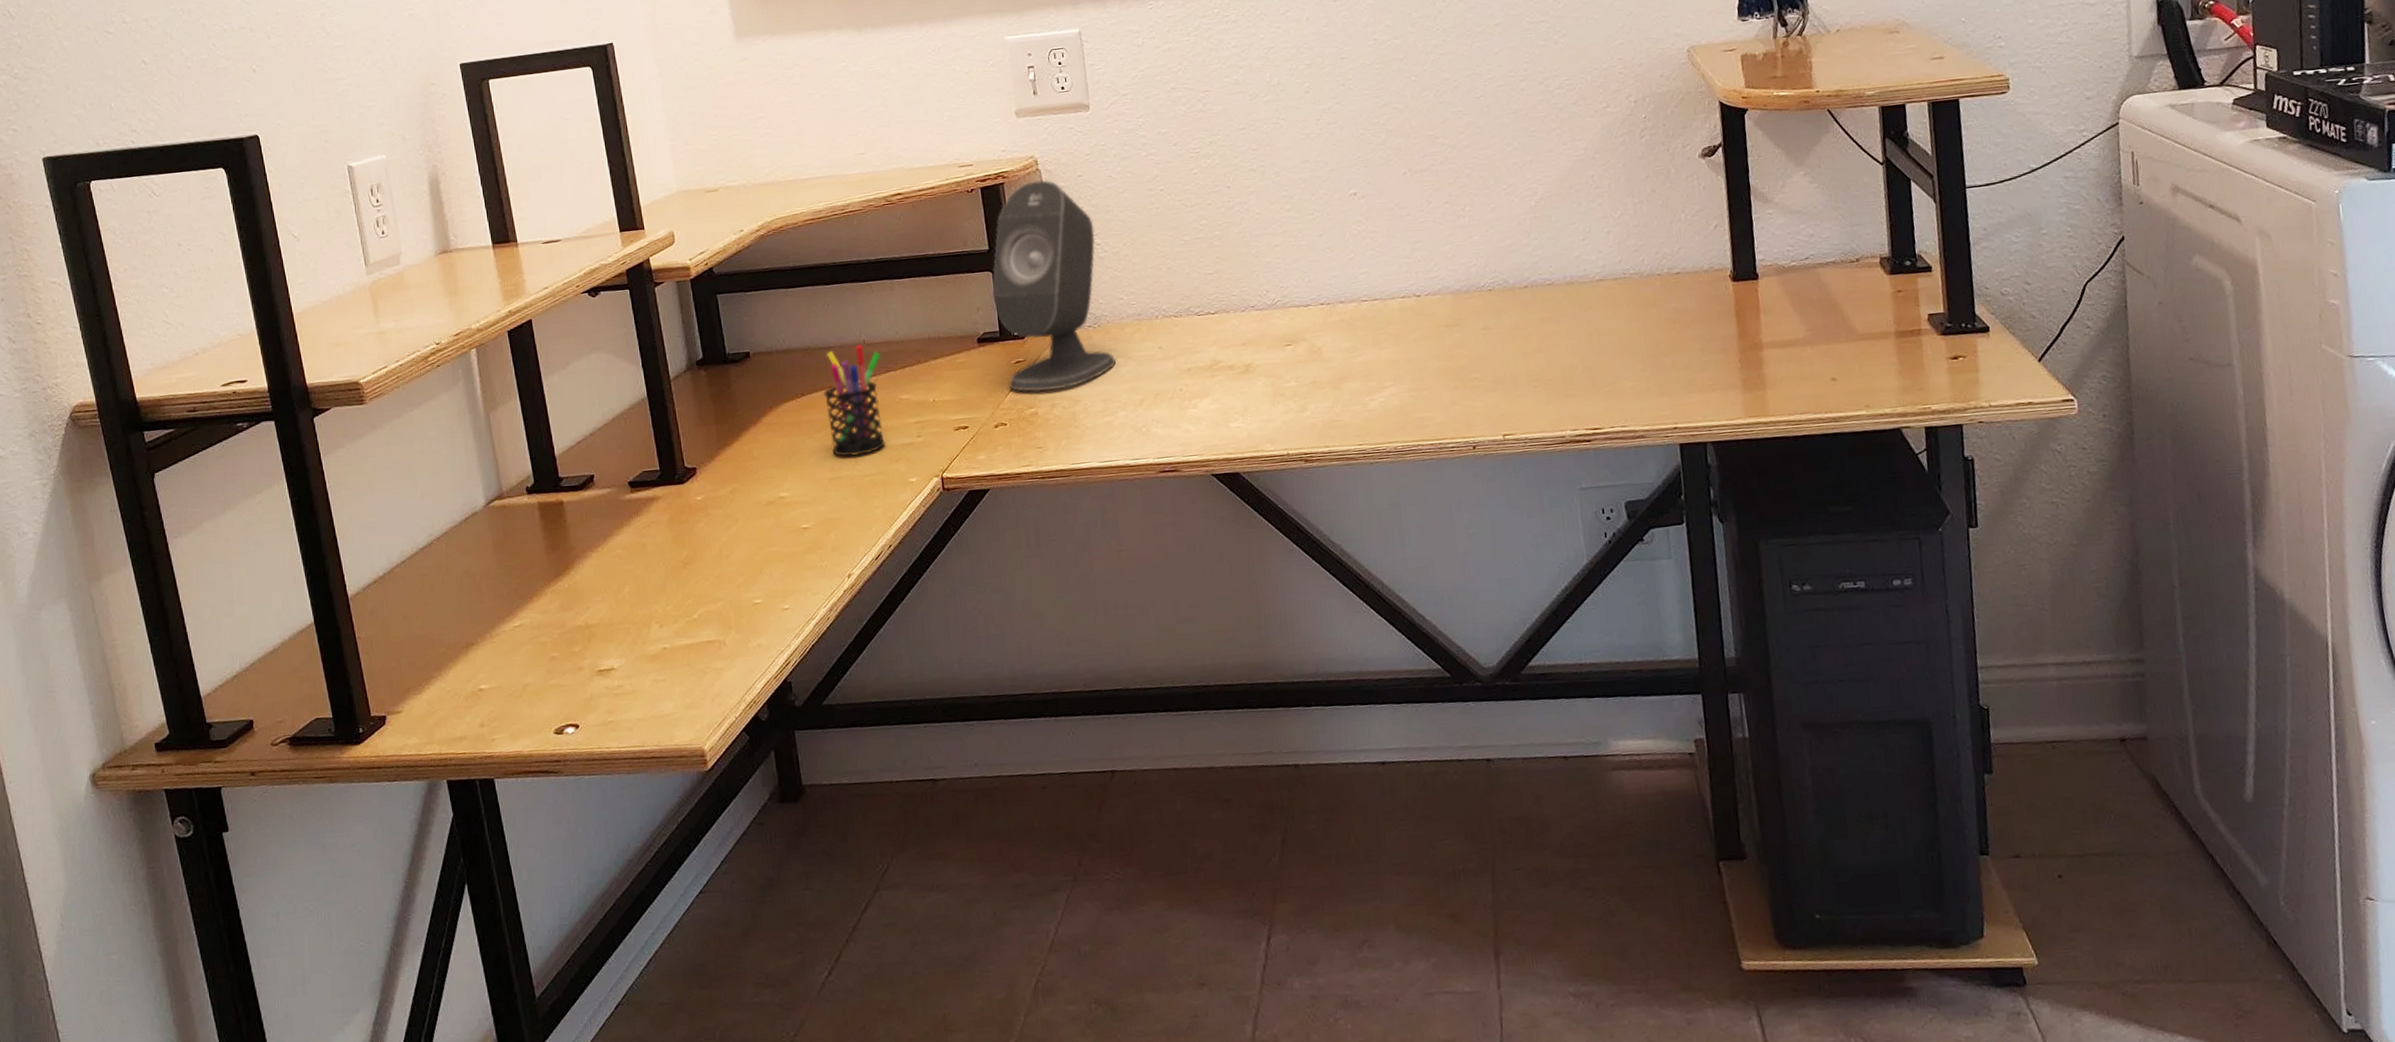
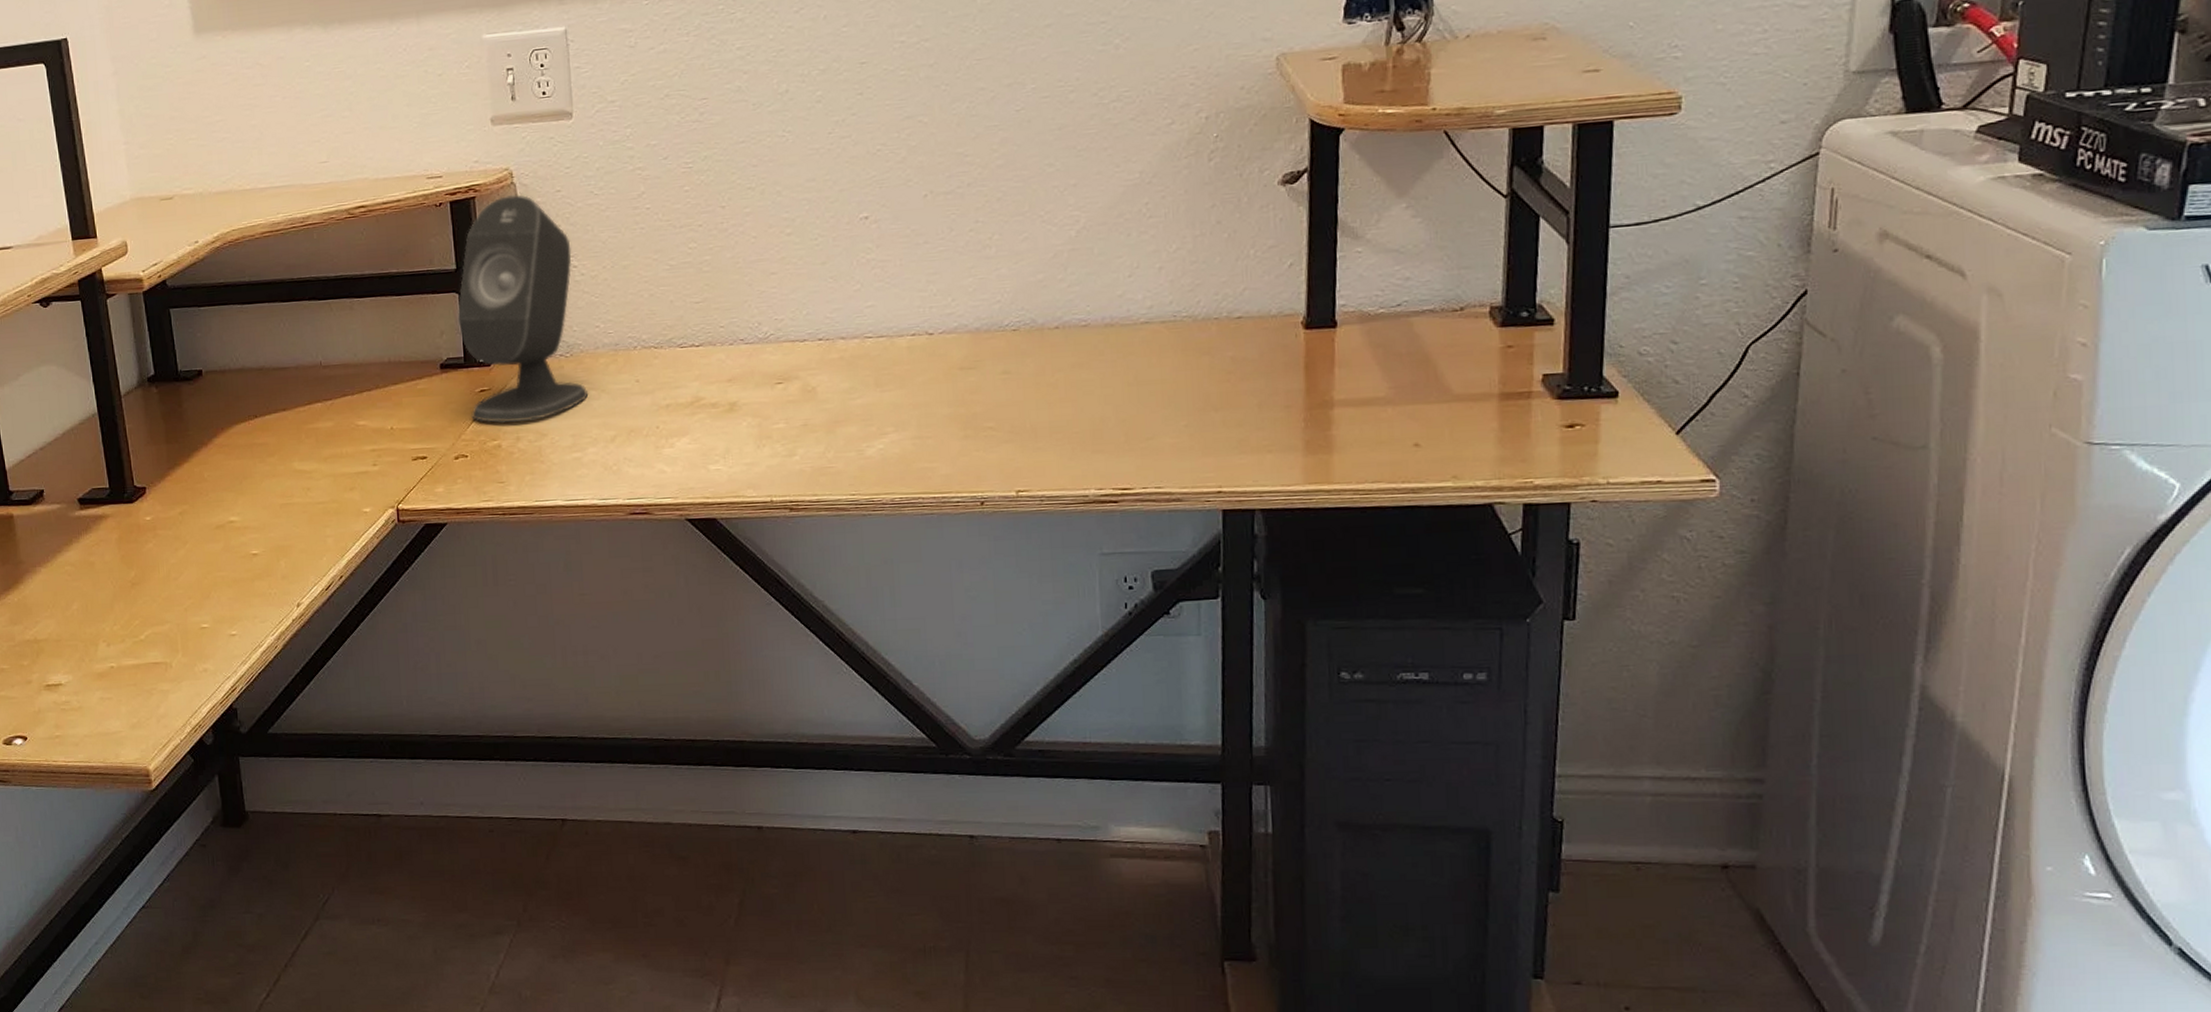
pen holder: present [823,344,886,457] -> none [277,366,340,483]

